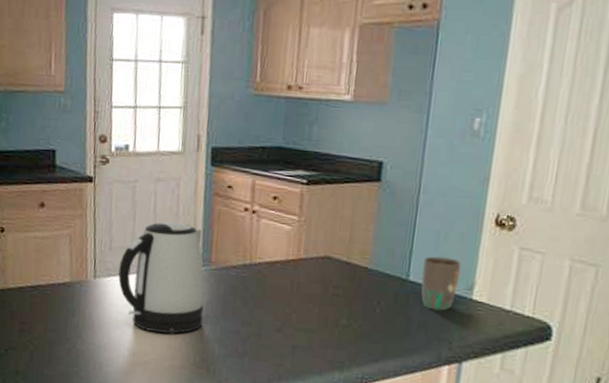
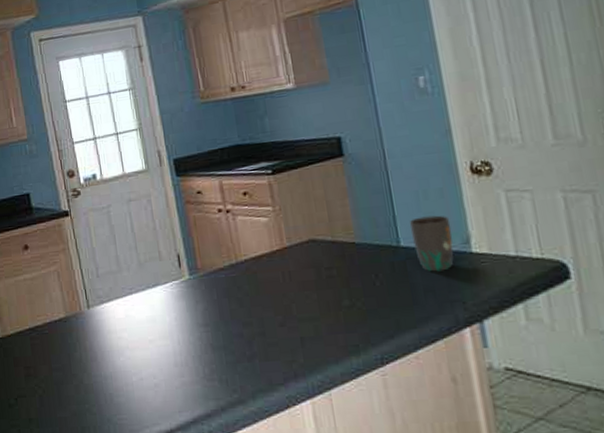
kettle: present [118,221,204,334] -> none [109,236,204,352]

